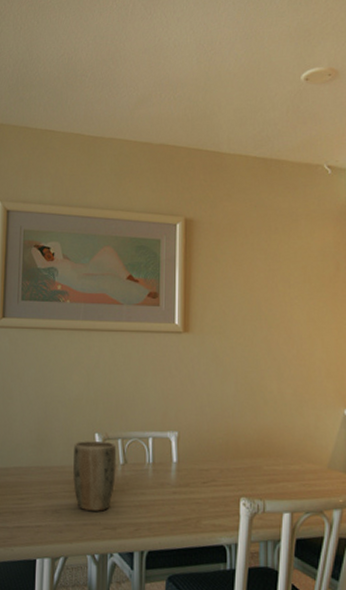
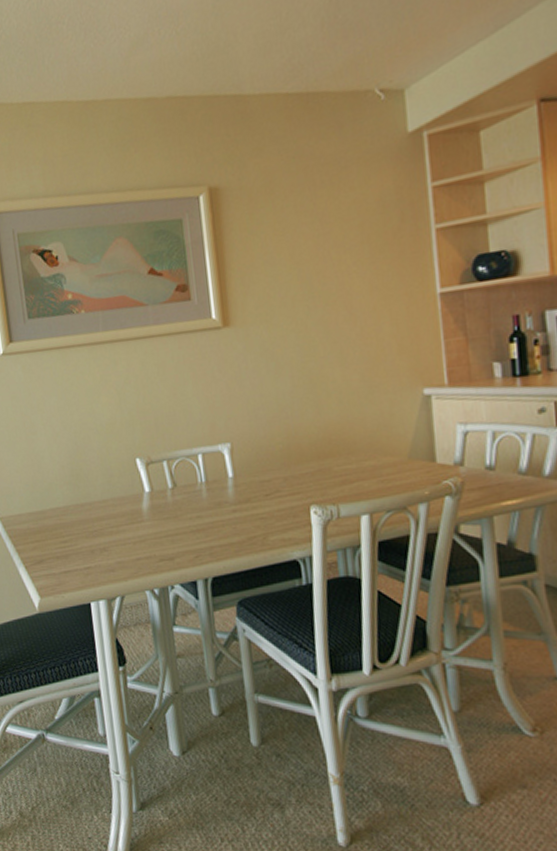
plant pot: present [73,440,117,511] -> none [114,465,166,544]

